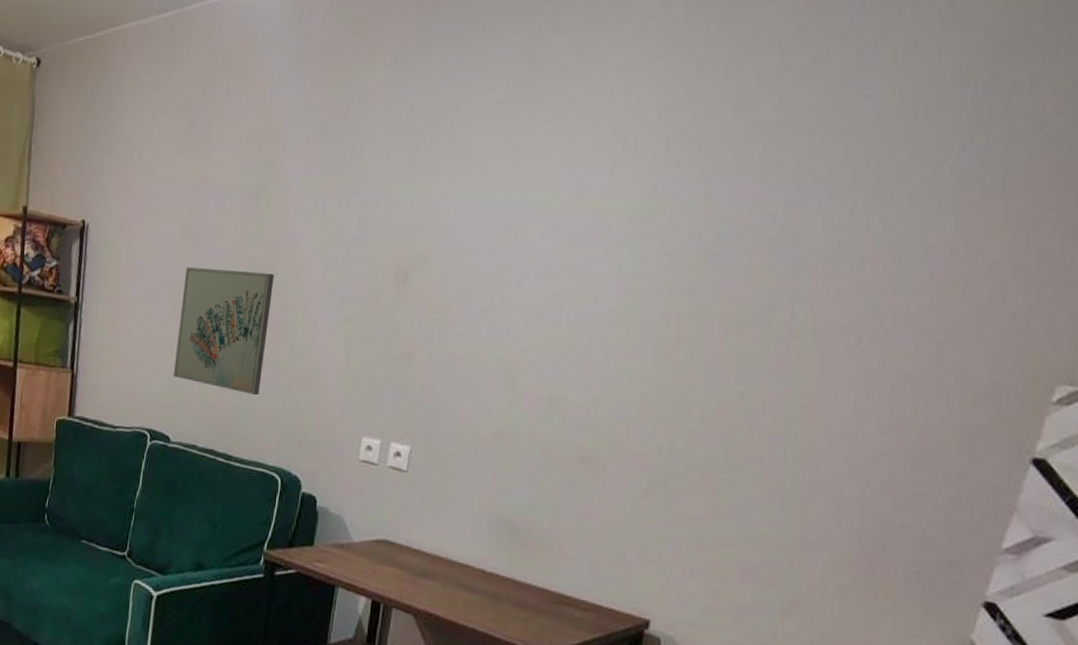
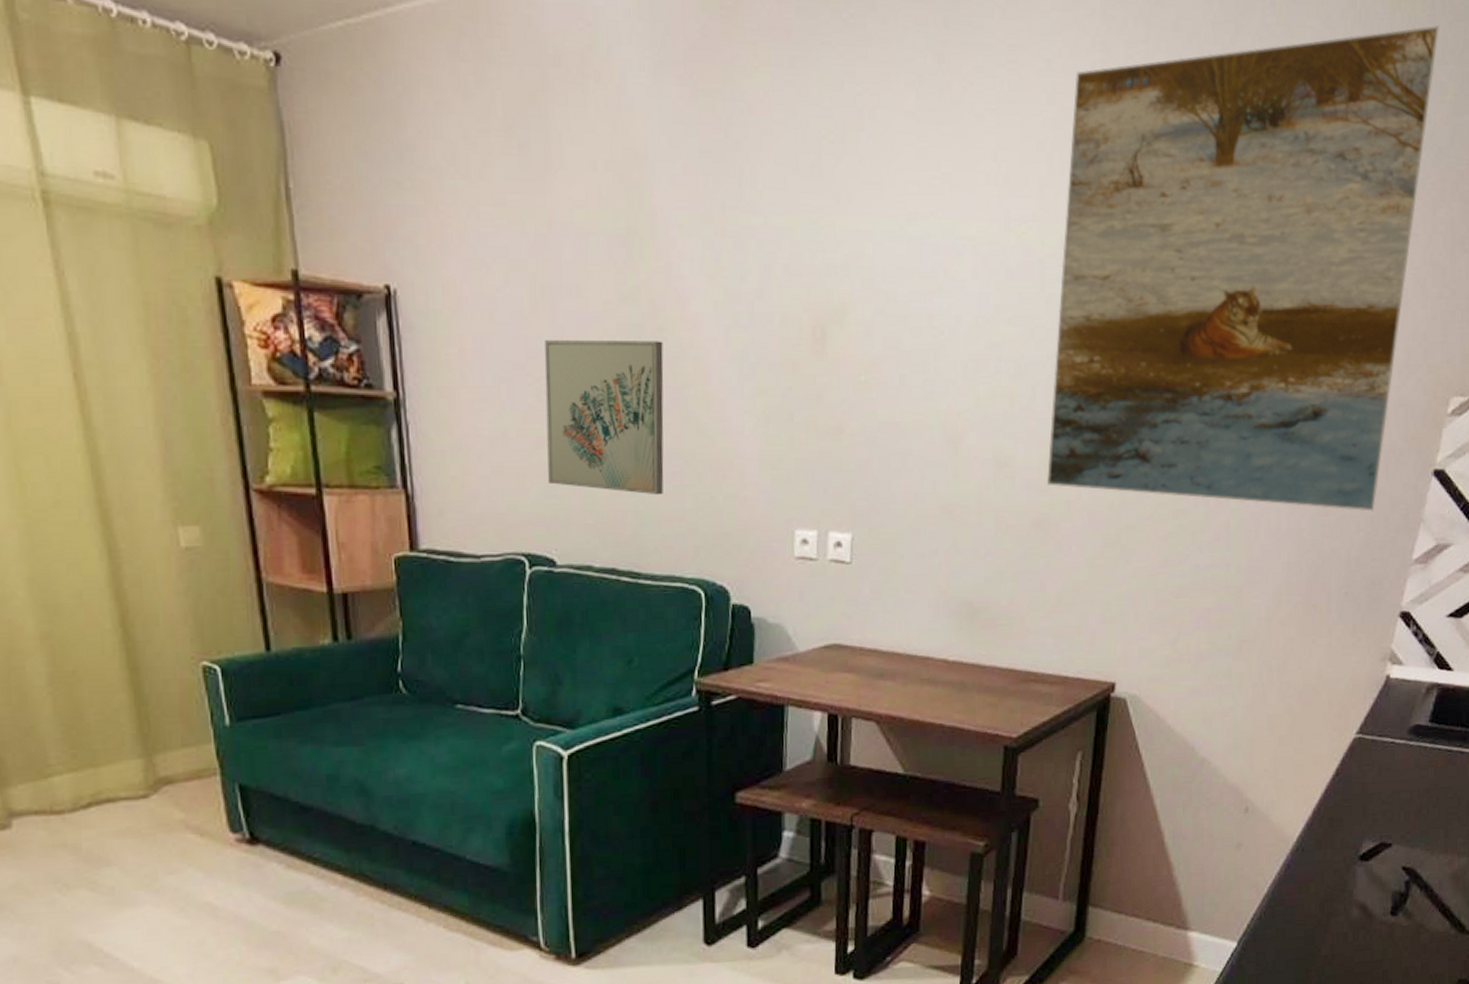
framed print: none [597,23,1054,492] -> present [1047,25,1439,511]

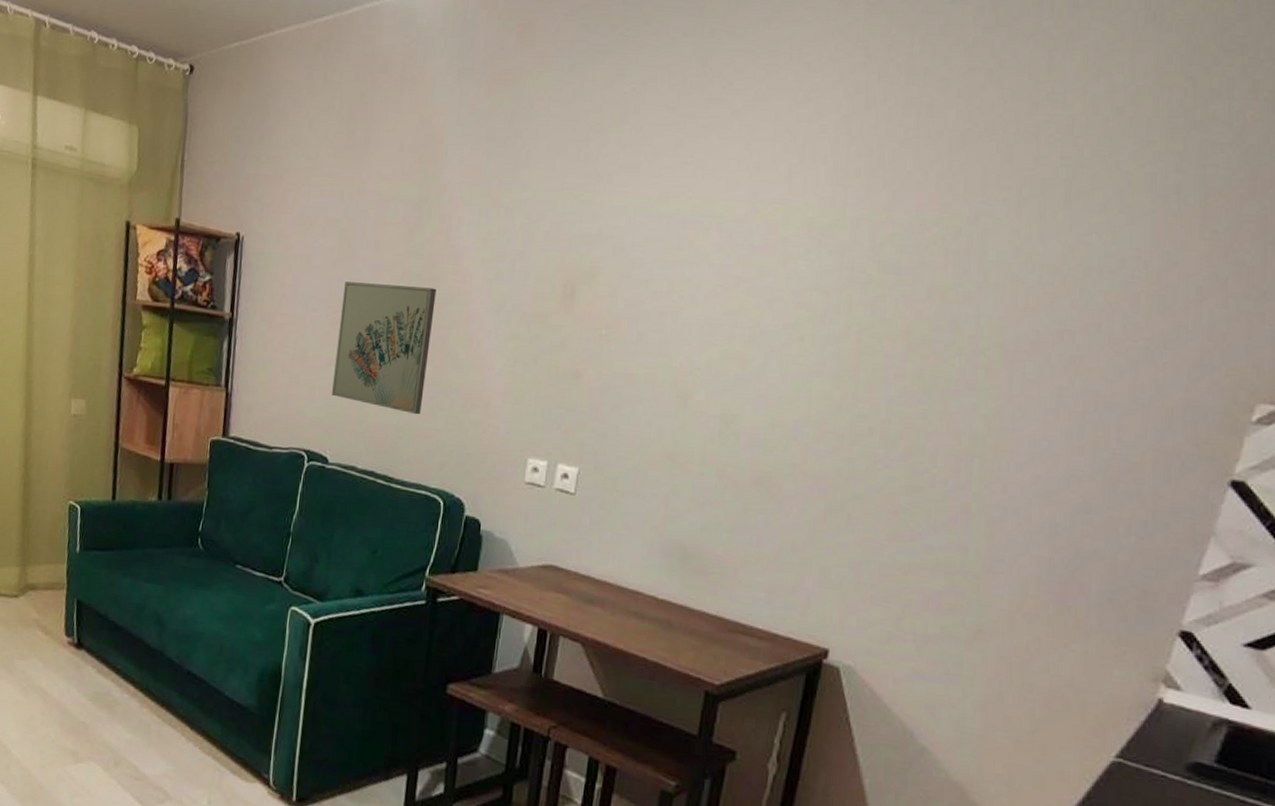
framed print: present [1047,25,1439,511] -> none [773,24,1253,516]

